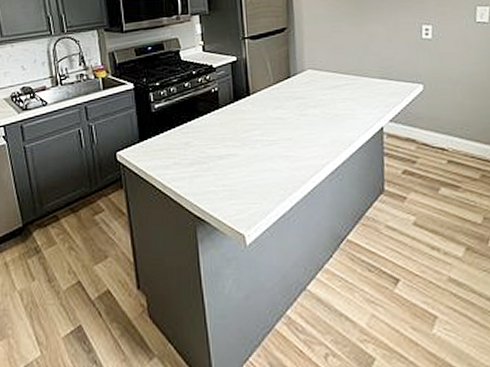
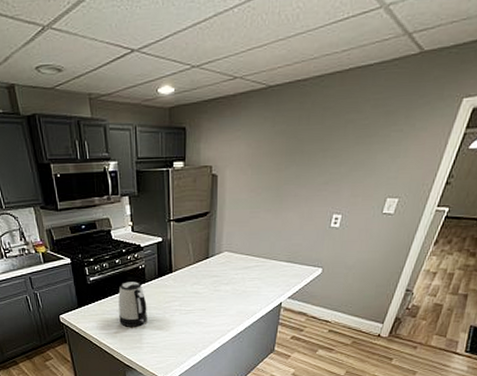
kettle: none [187,107,223,165] -> present [118,282,147,327]

